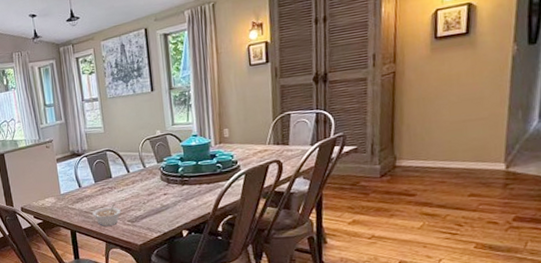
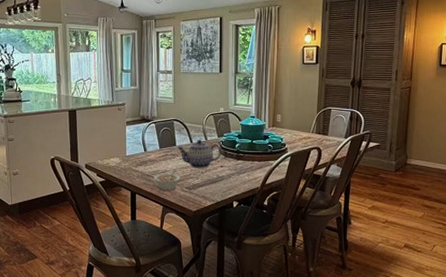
teapot: none [114,168,164,199] -> present [178,140,222,168]

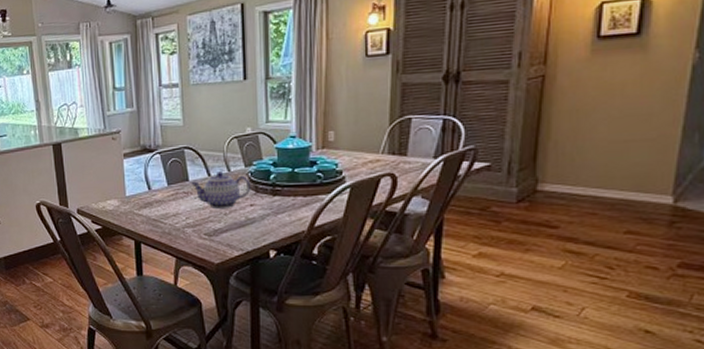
legume: present [153,170,181,191] -> none [162,212,197,238]

